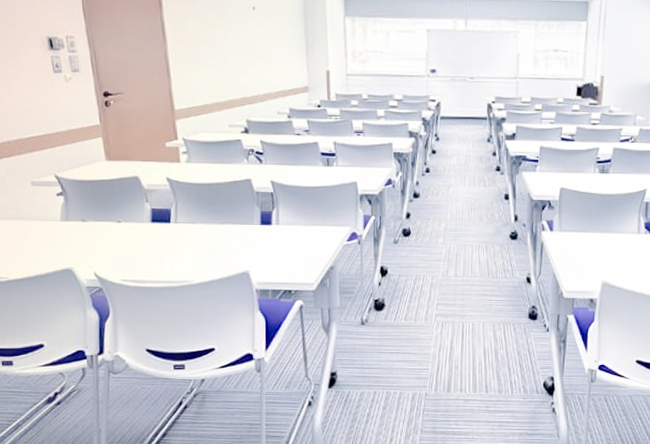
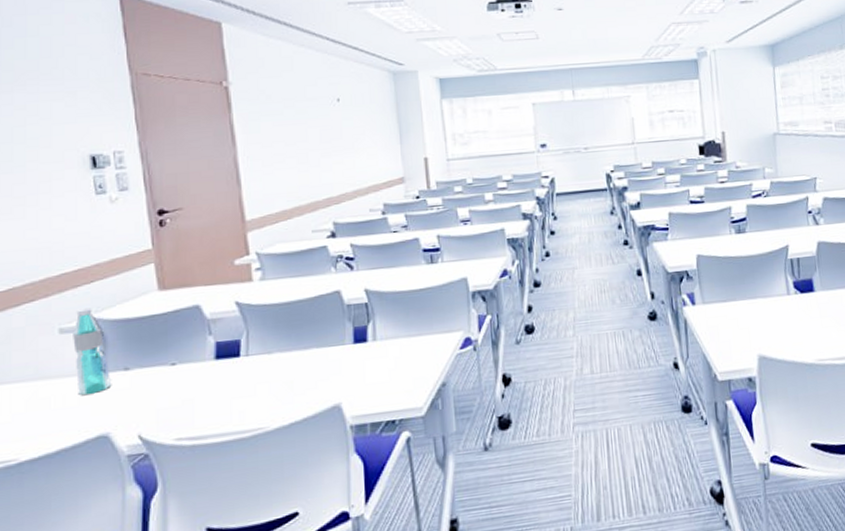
water bottle: none [42,167,73,237] -> present [73,308,112,396]

